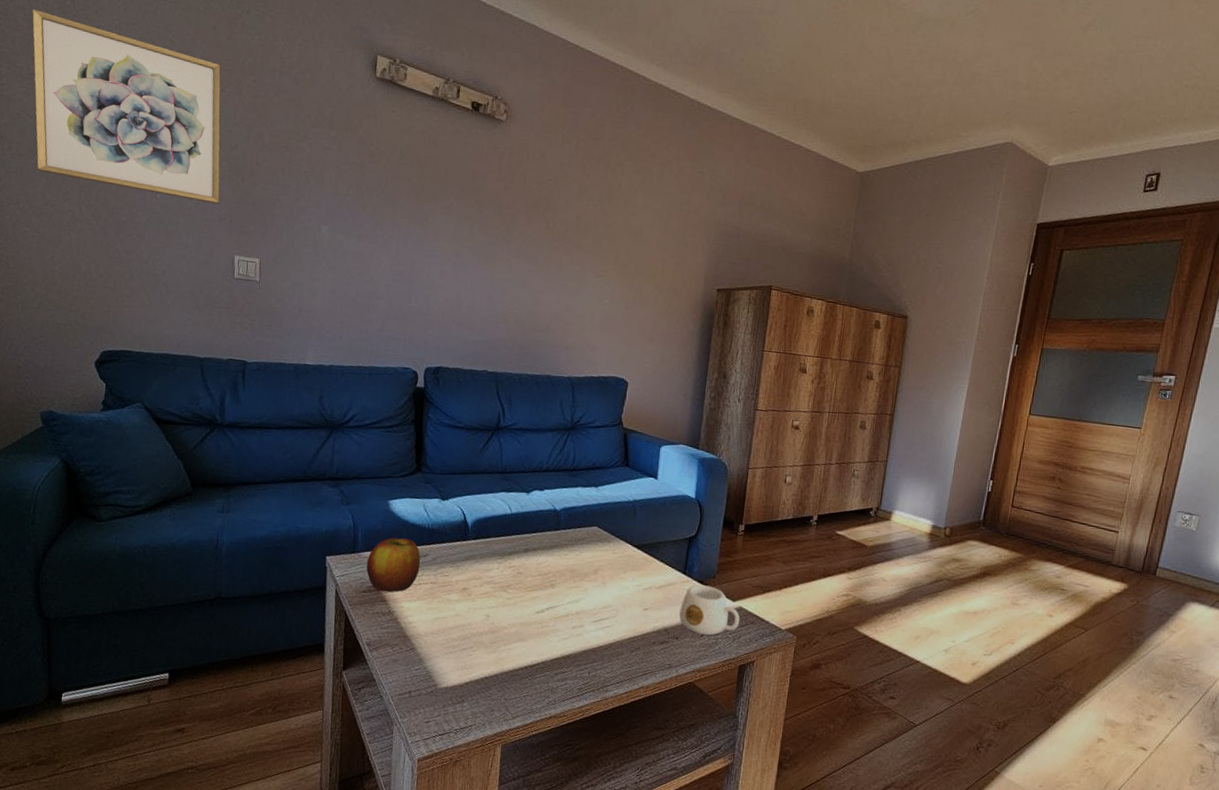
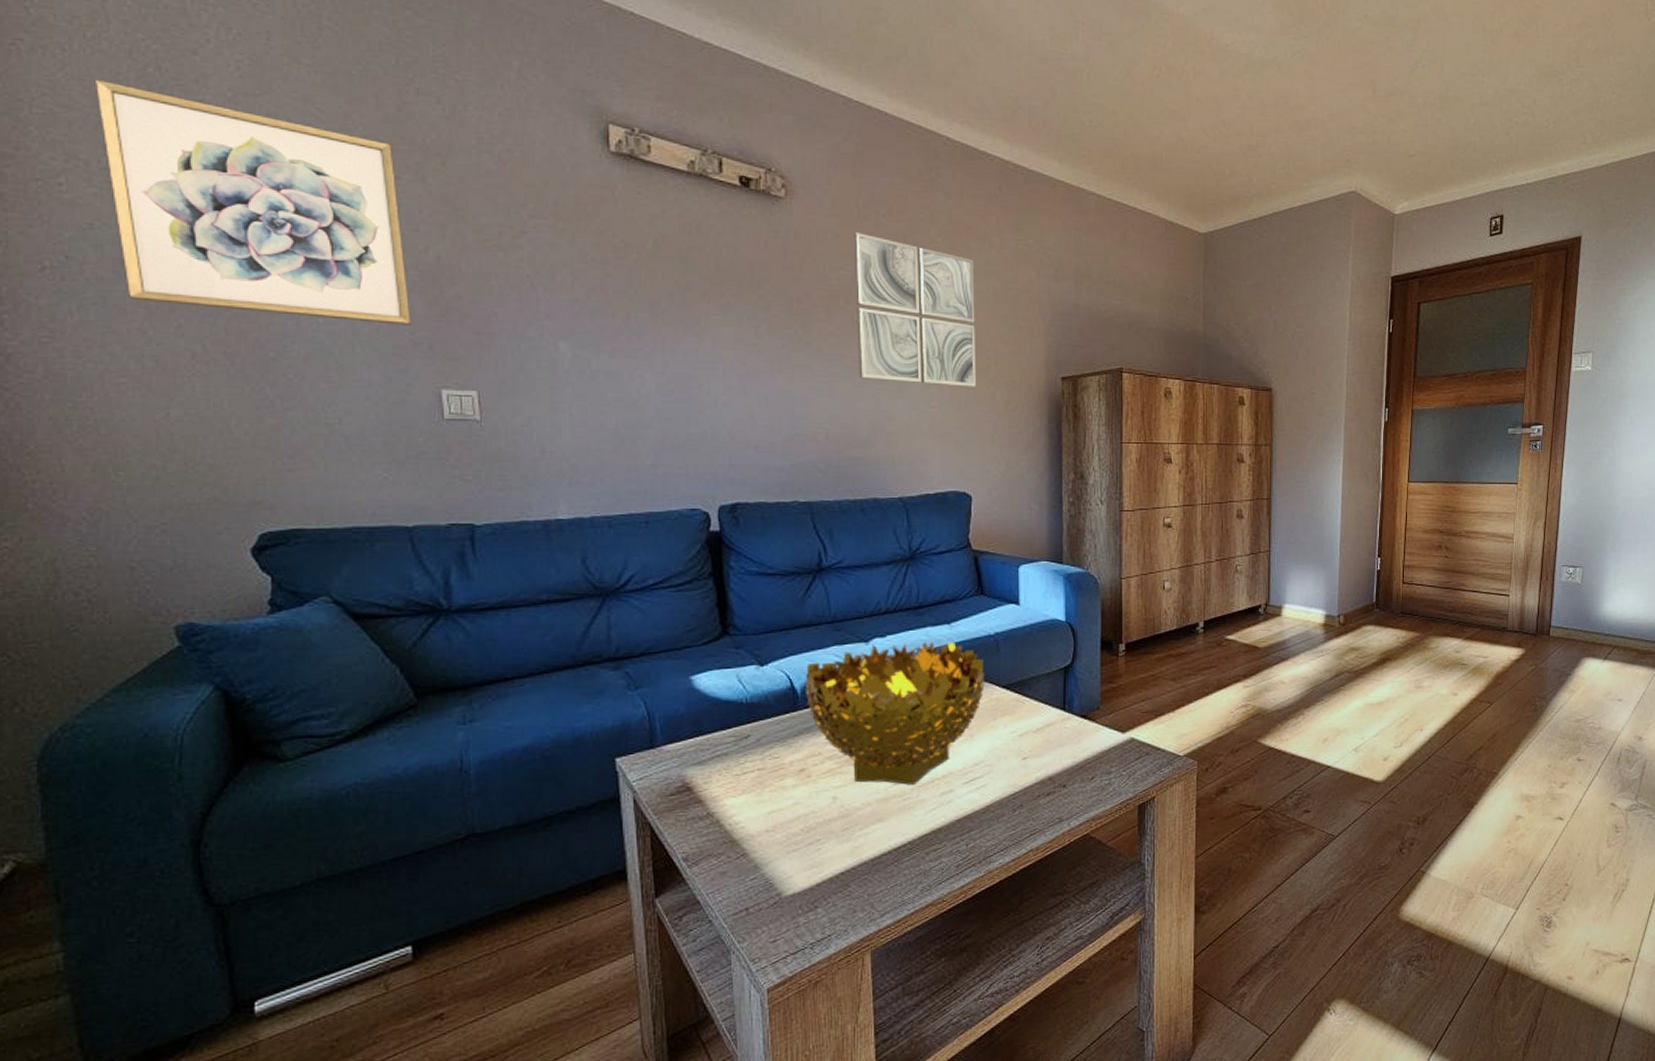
apple: present [366,537,421,593] -> none [670,719,741,791]
decorative bowl: none [474,496,622,617] -> present [805,641,985,786]
wall art: none [547,153,654,291] -> present [854,233,977,387]
mug: present [679,584,740,636] -> none [1063,719,1132,777]

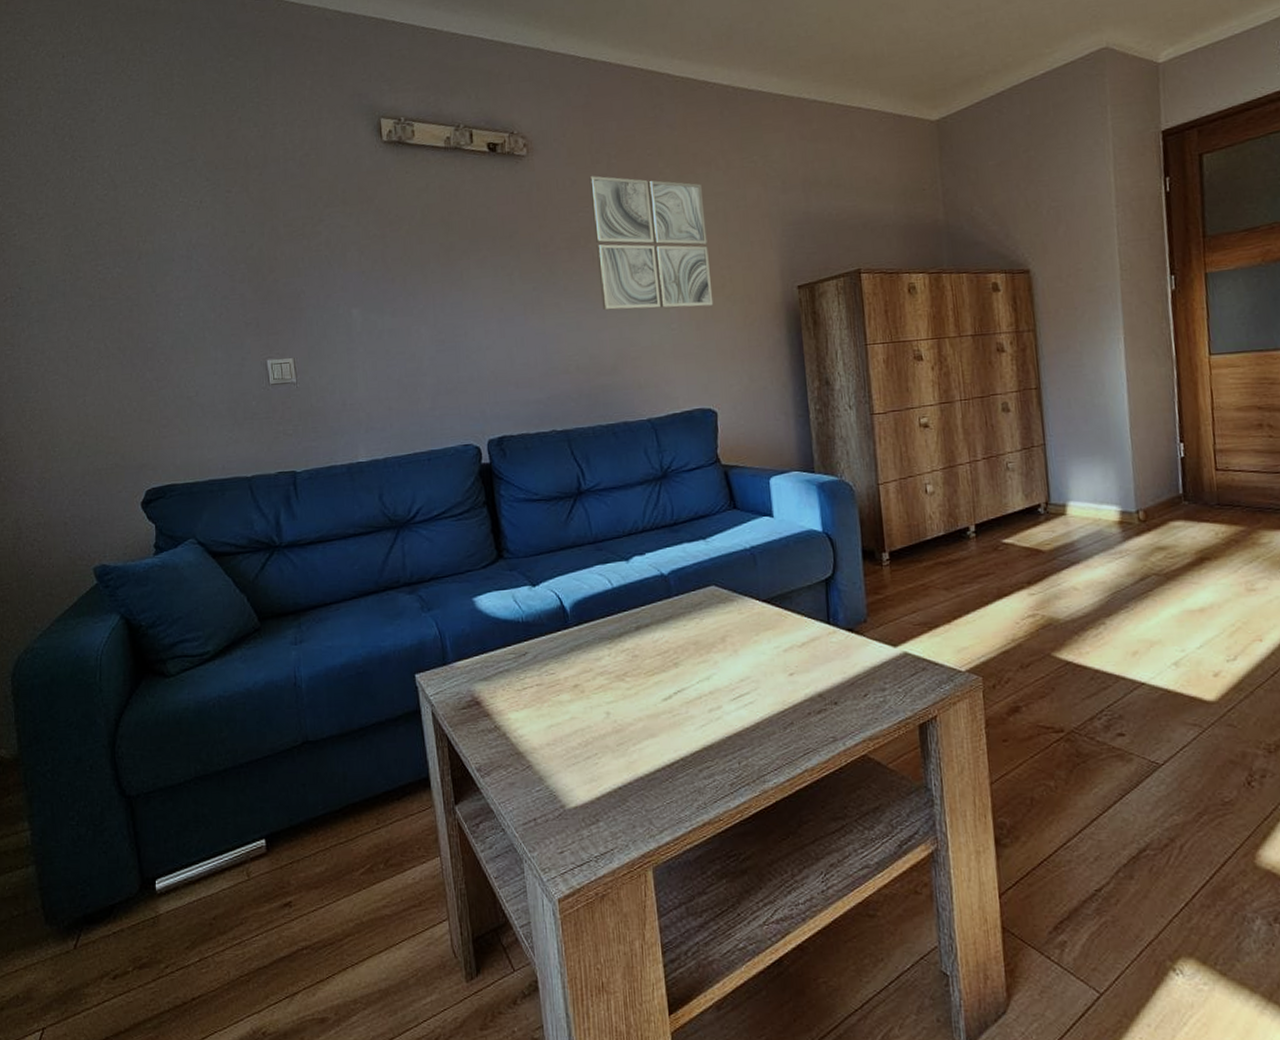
wall art: present [94,79,411,326] -> none [33,153,243,316]
decorative bowl: present [805,641,985,786] -> none [573,557,745,702]

